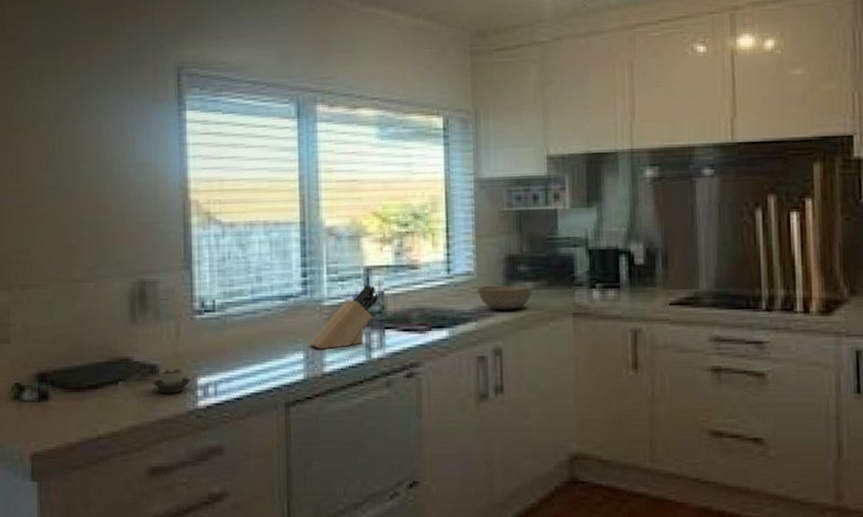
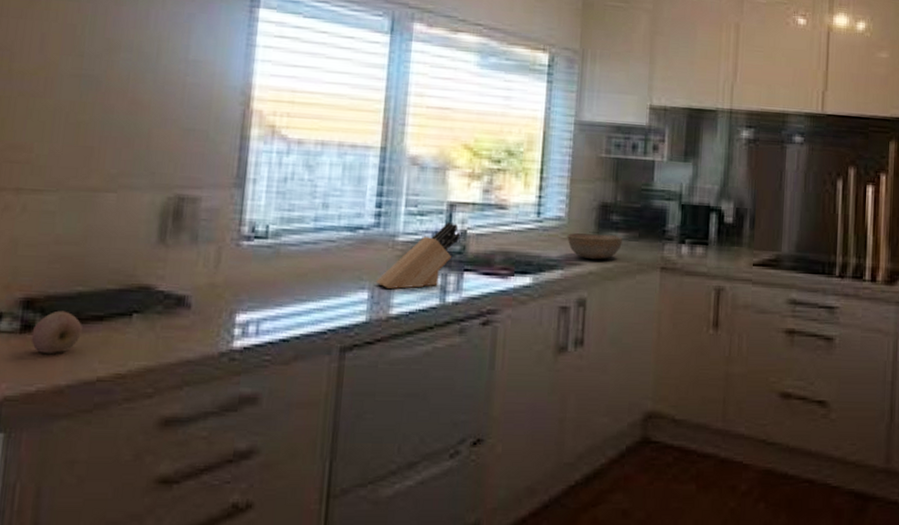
fruit: none [47,382,83,417] -> present [31,310,82,353]
cup: present [152,368,191,393] -> none [177,301,228,331]

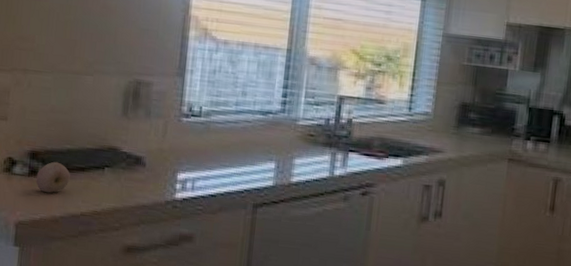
knife block: present [376,222,461,289] -> none [281,112,347,163]
bowl: present [567,233,622,260] -> none [432,126,478,150]

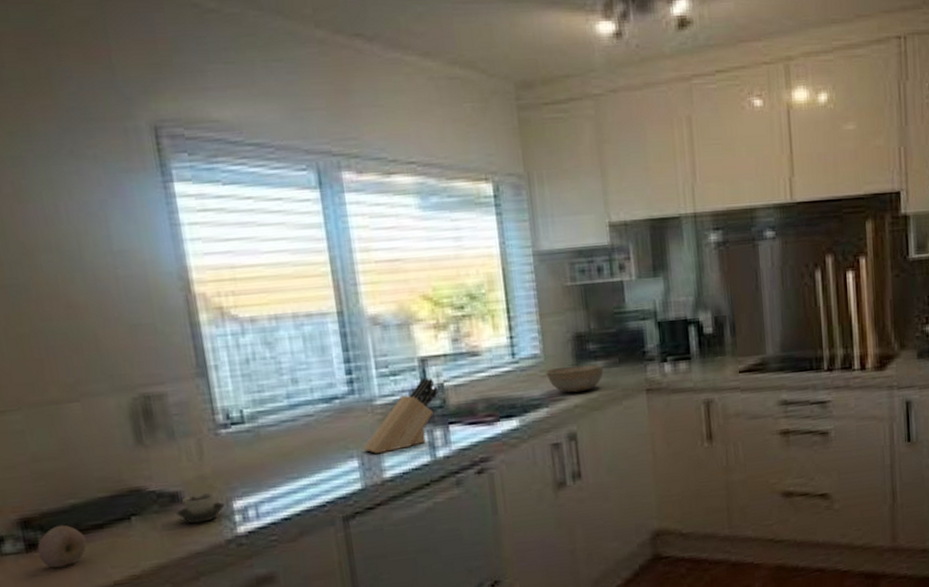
cup: none [136,161,172,184] -> present [175,492,225,524]
knife block: none [281,112,347,163] -> present [363,377,439,453]
bowl: none [432,126,478,150] -> present [546,363,603,393]

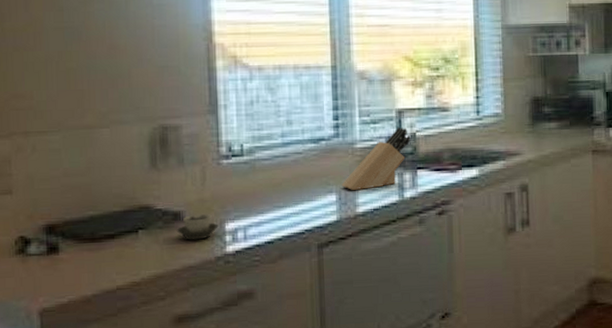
fruit: present [37,524,87,568] -> none [57,233,98,270]
bowl: present [546,363,603,393] -> none [505,124,555,149]

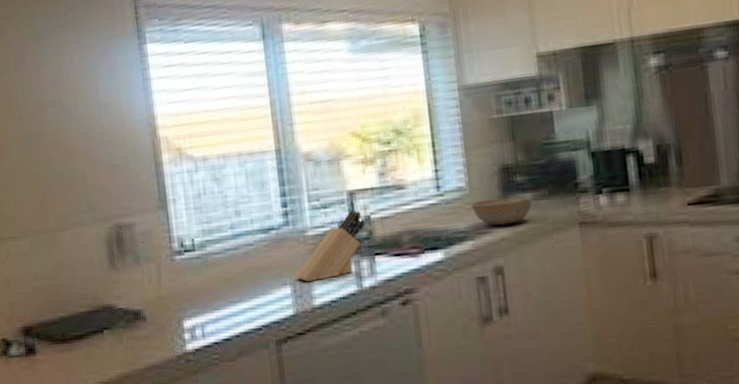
cup: present [176,214,218,240] -> none [138,312,177,339]
bowl: none [505,124,555,149] -> present [471,196,532,226]

